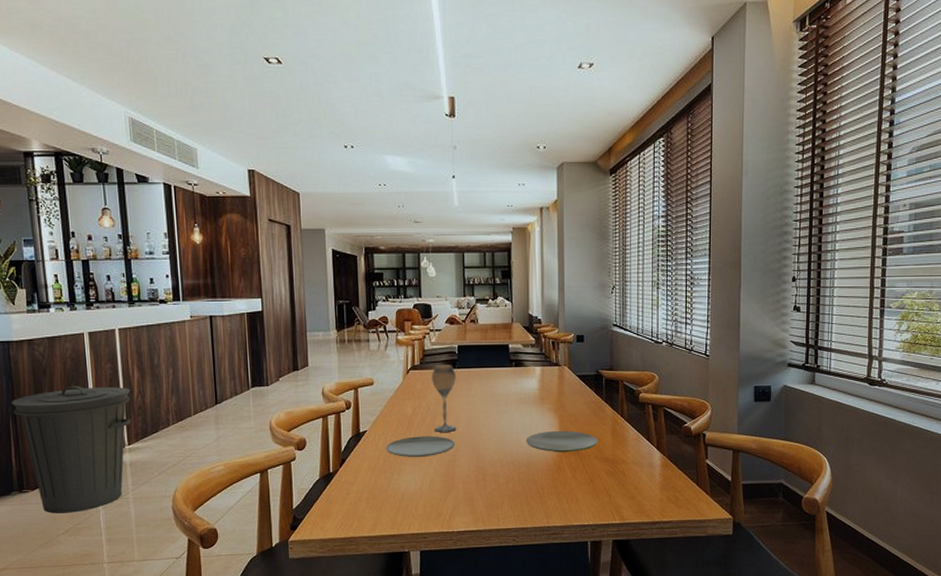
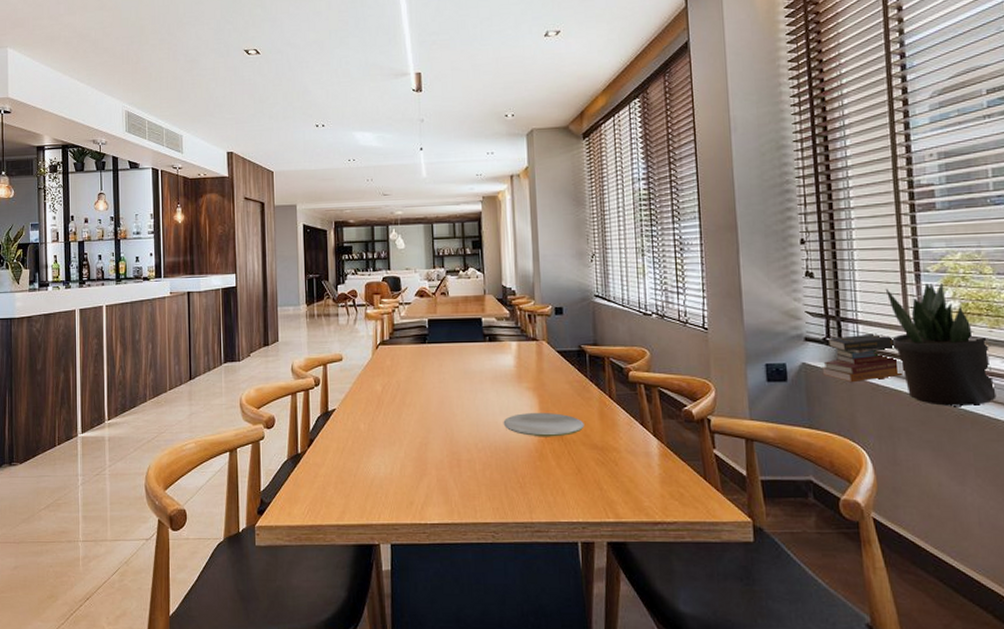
trash can: present [11,385,131,514] -> none [9,360,113,488]
plate: present [386,436,455,457] -> none [355,416,427,438]
wineglass: present [431,364,456,432] -> none [401,338,427,412]
books: none [799,360,863,402] -> present [822,333,905,383]
planter: none [855,317,930,421] -> present [885,282,997,407]

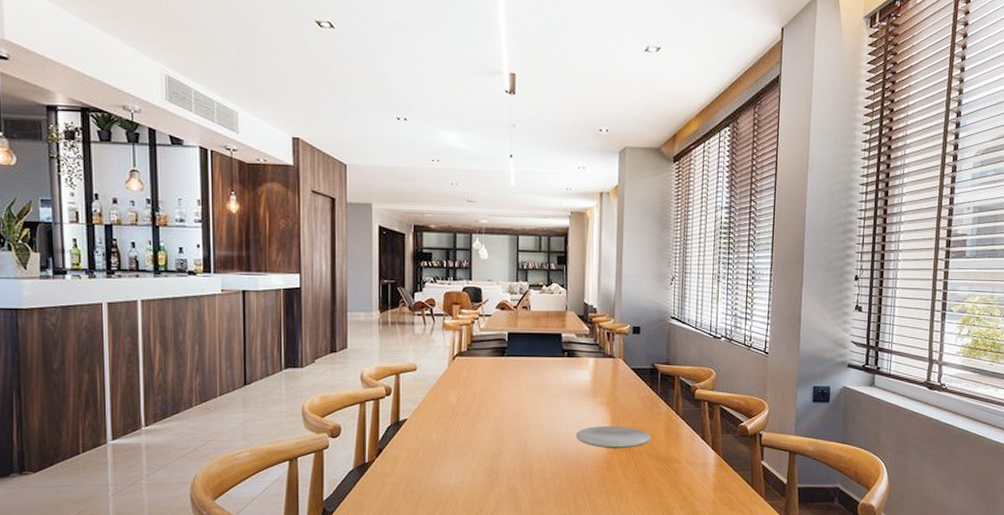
books: present [822,333,905,383] -> none [858,363,923,405]
planter: present [885,282,997,407] -> none [916,321,990,427]

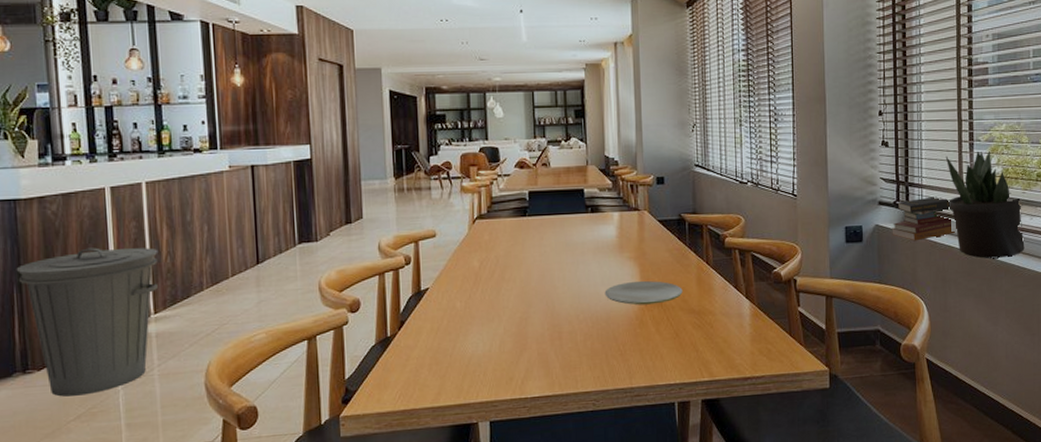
trash can: none [16,360,151,499] -> present [16,247,159,397]
books: none [858,363,923,405] -> present [892,196,957,241]
planter: none [916,321,990,427] -> present [945,150,1025,259]

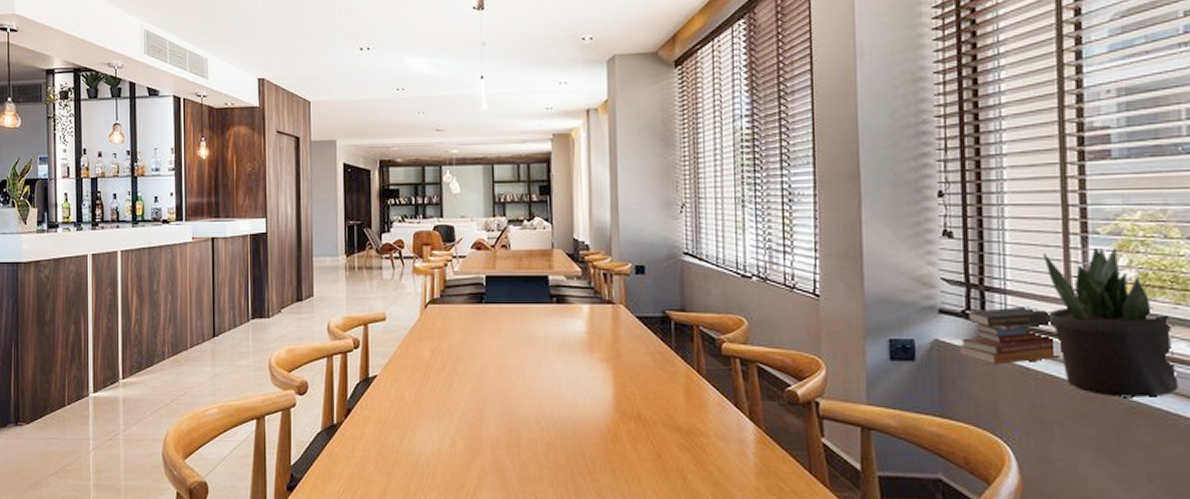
trash can: present [16,247,159,397] -> none [15,311,129,452]
plate: present [604,281,683,305] -> none [570,388,667,417]

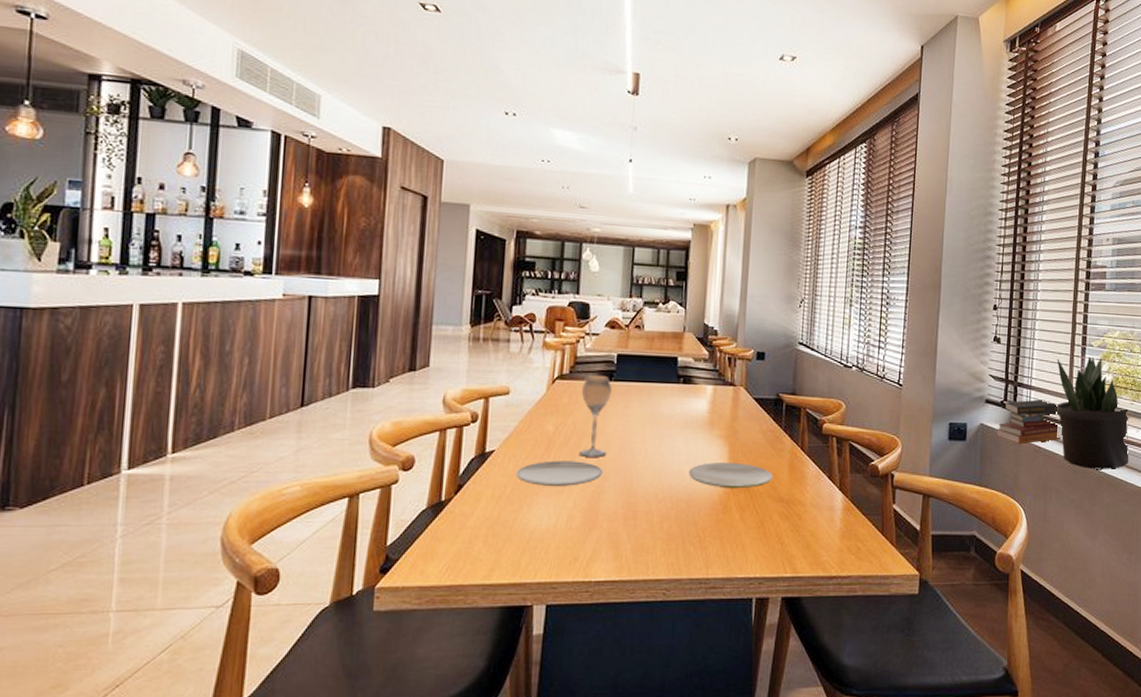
plate: none [399,385,481,411] -> present [516,460,603,486]
wineglass: none [453,297,483,382] -> present [580,374,612,457]
plate: none [570,388,667,417] -> present [688,462,773,489]

